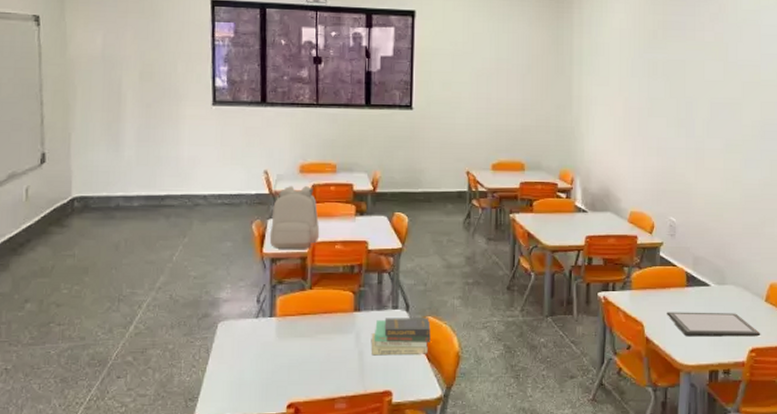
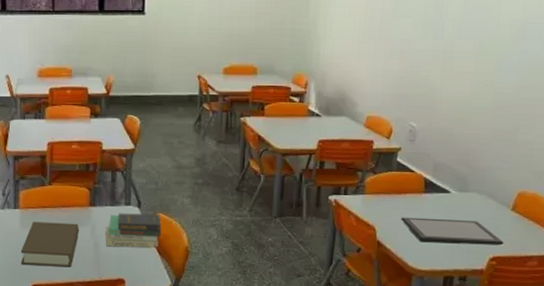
backpack: present [269,185,320,249] -> none [12,89,58,148]
book: none [276,331,343,381] -> present [20,222,80,268]

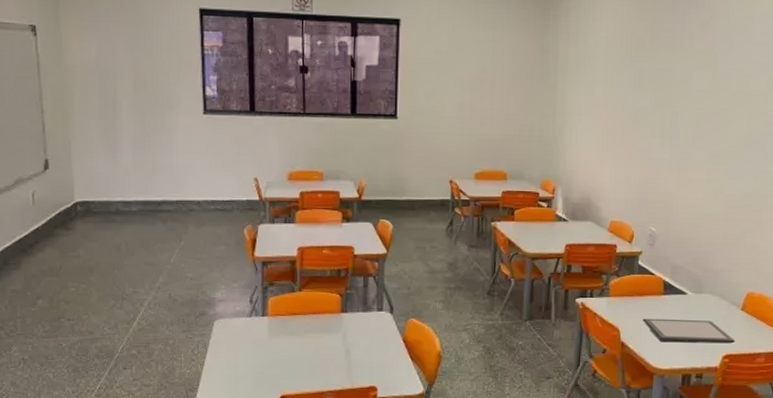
book: present [20,222,80,268] -> none [268,329,331,376]
books: present [105,213,161,248] -> none [357,319,414,354]

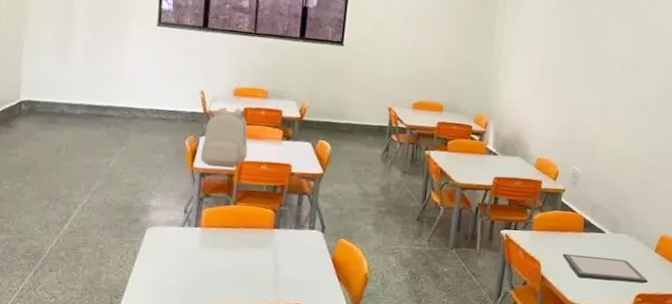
backpack: none [260,192,308,253] -> present [200,107,248,167]

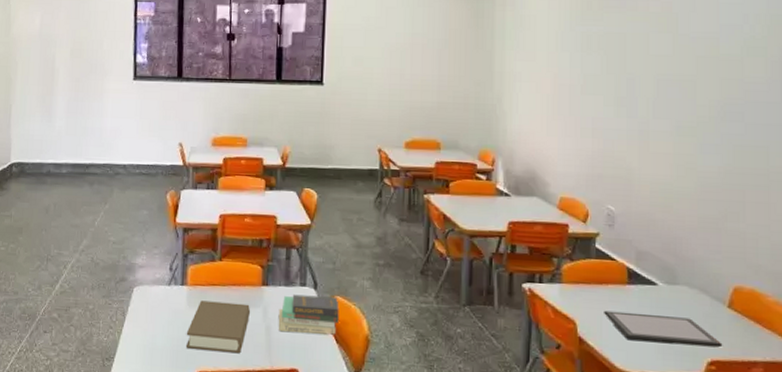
book: none [197,241,261,291] -> present [186,300,251,354]
backpack: present [200,107,248,167] -> none [182,158,230,221]
books: none [286,237,344,274] -> present [278,294,339,335]

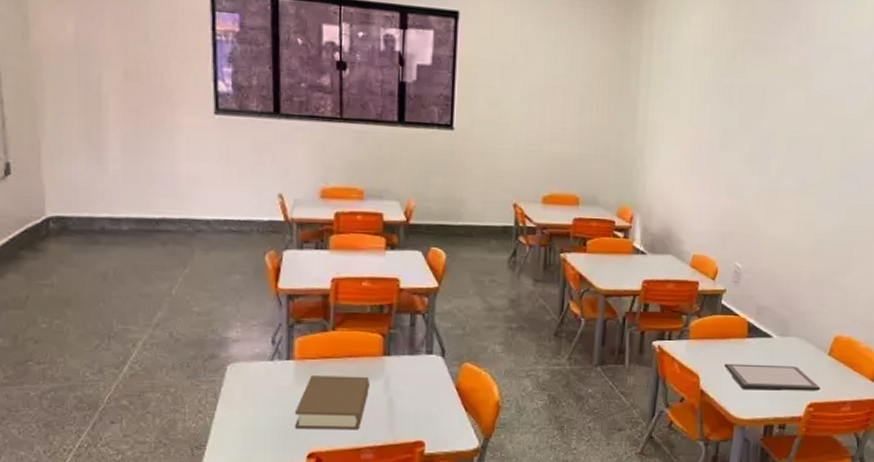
books: present [278,294,339,335] -> none [401,363,469,404]

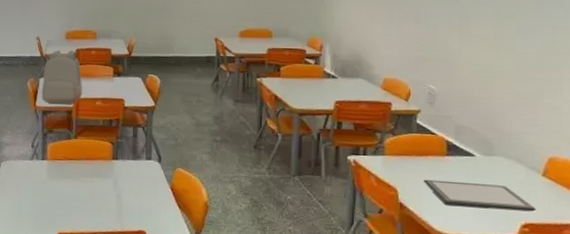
backpack: none [285,213,344,286] -> present [41,49,83,104]
book: present [294,375,371,430] -> none [47,173,103,218]

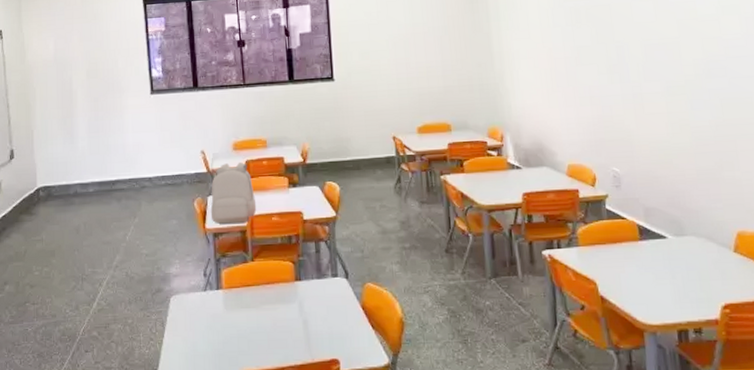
tablet: present [424,179,536,212] -> none [621,266,734,294]

